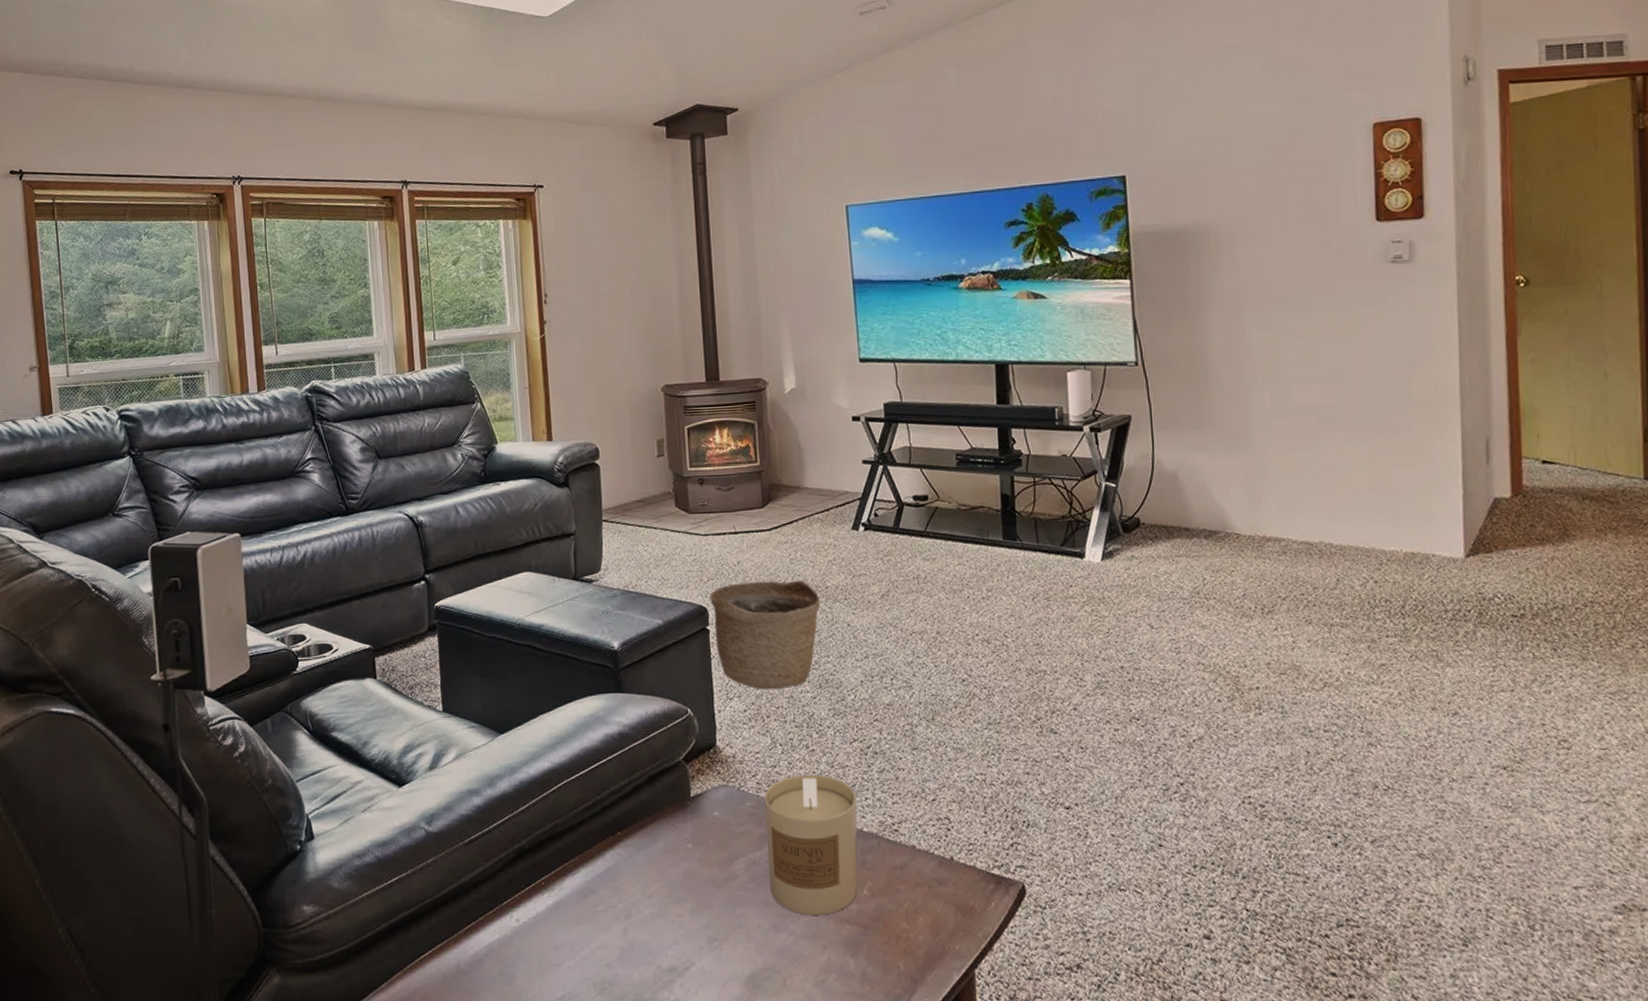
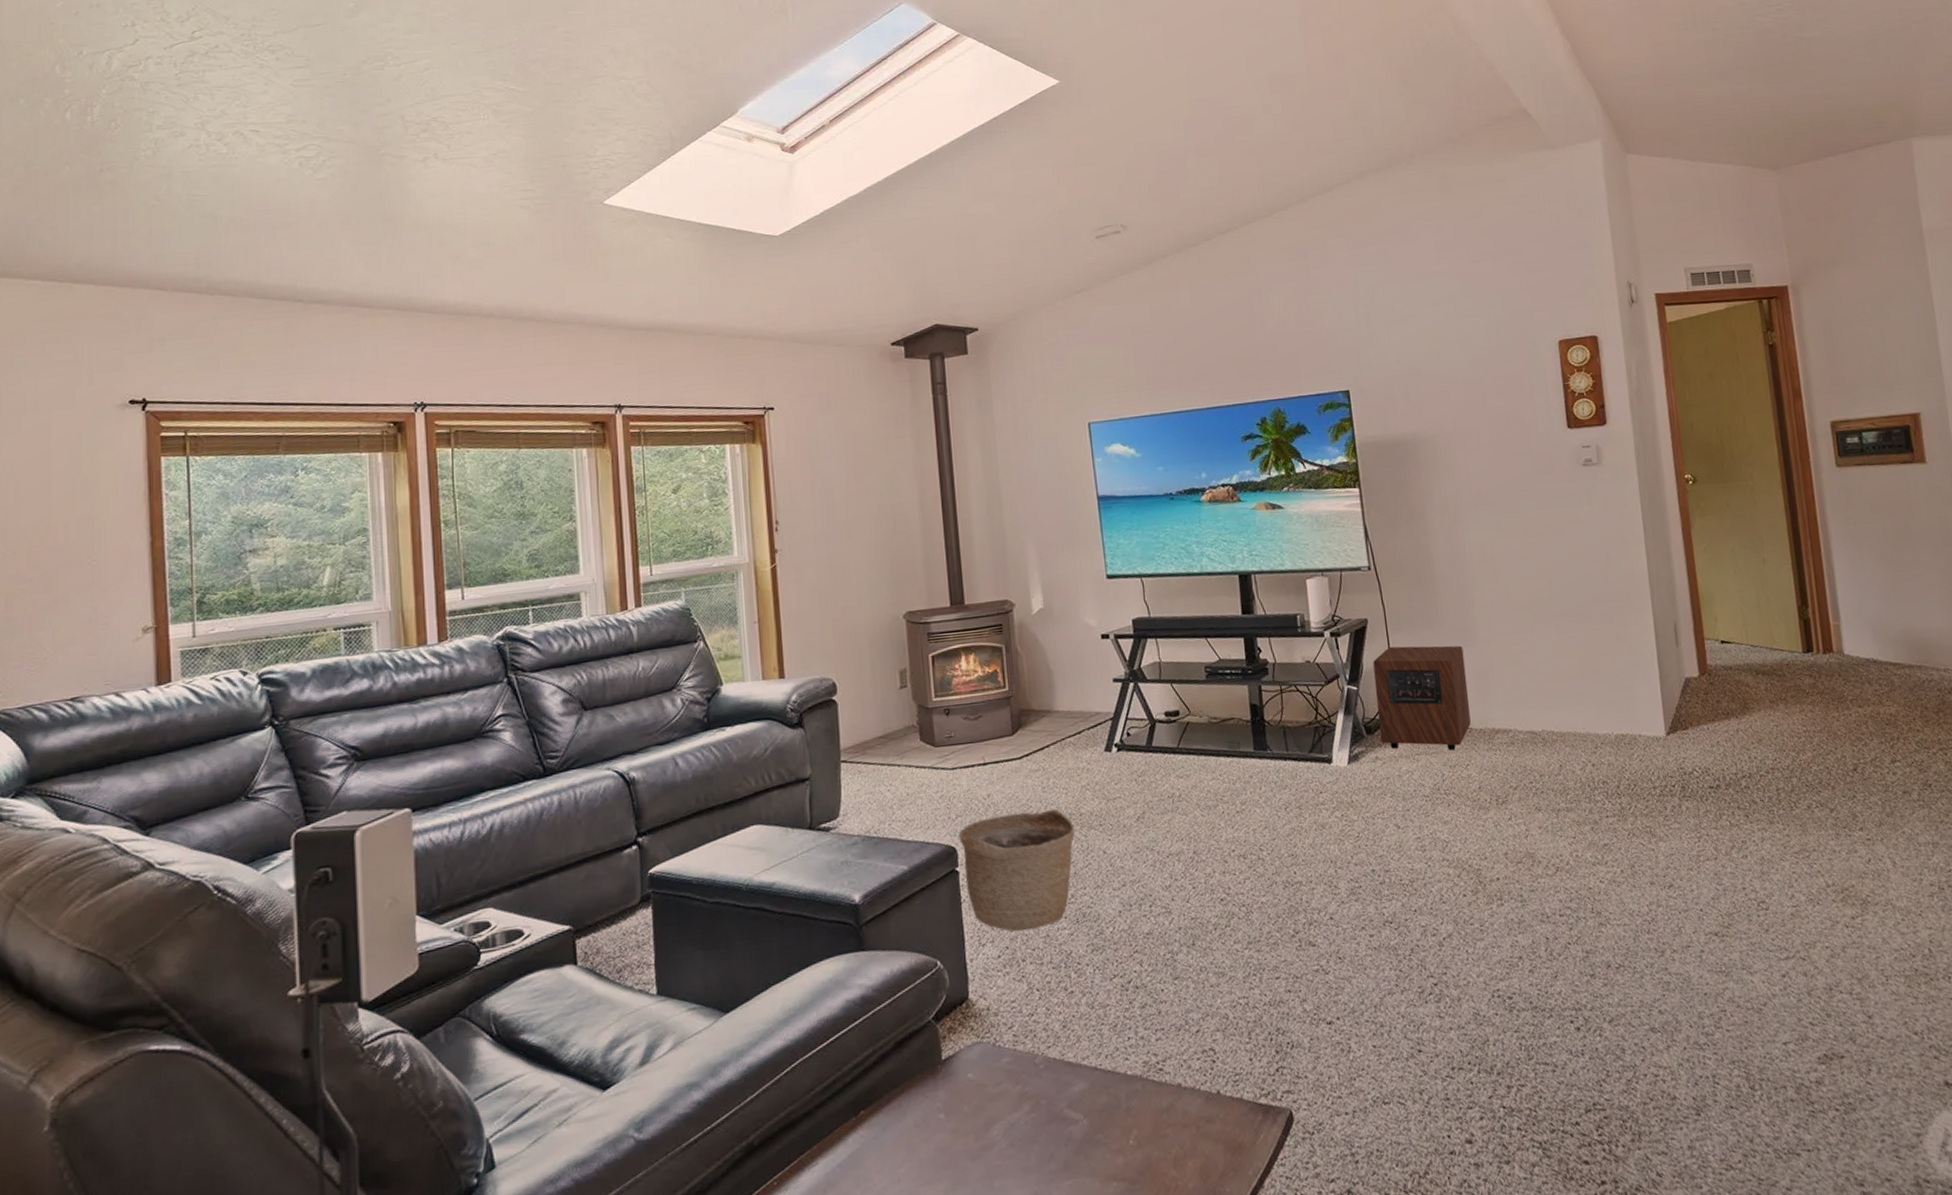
candle: present [764,775,858,915] -> none [1021,1018,1124,1178]
subwoofer: none [1135,445,1239,555] -> present [1373,645,1471,751]

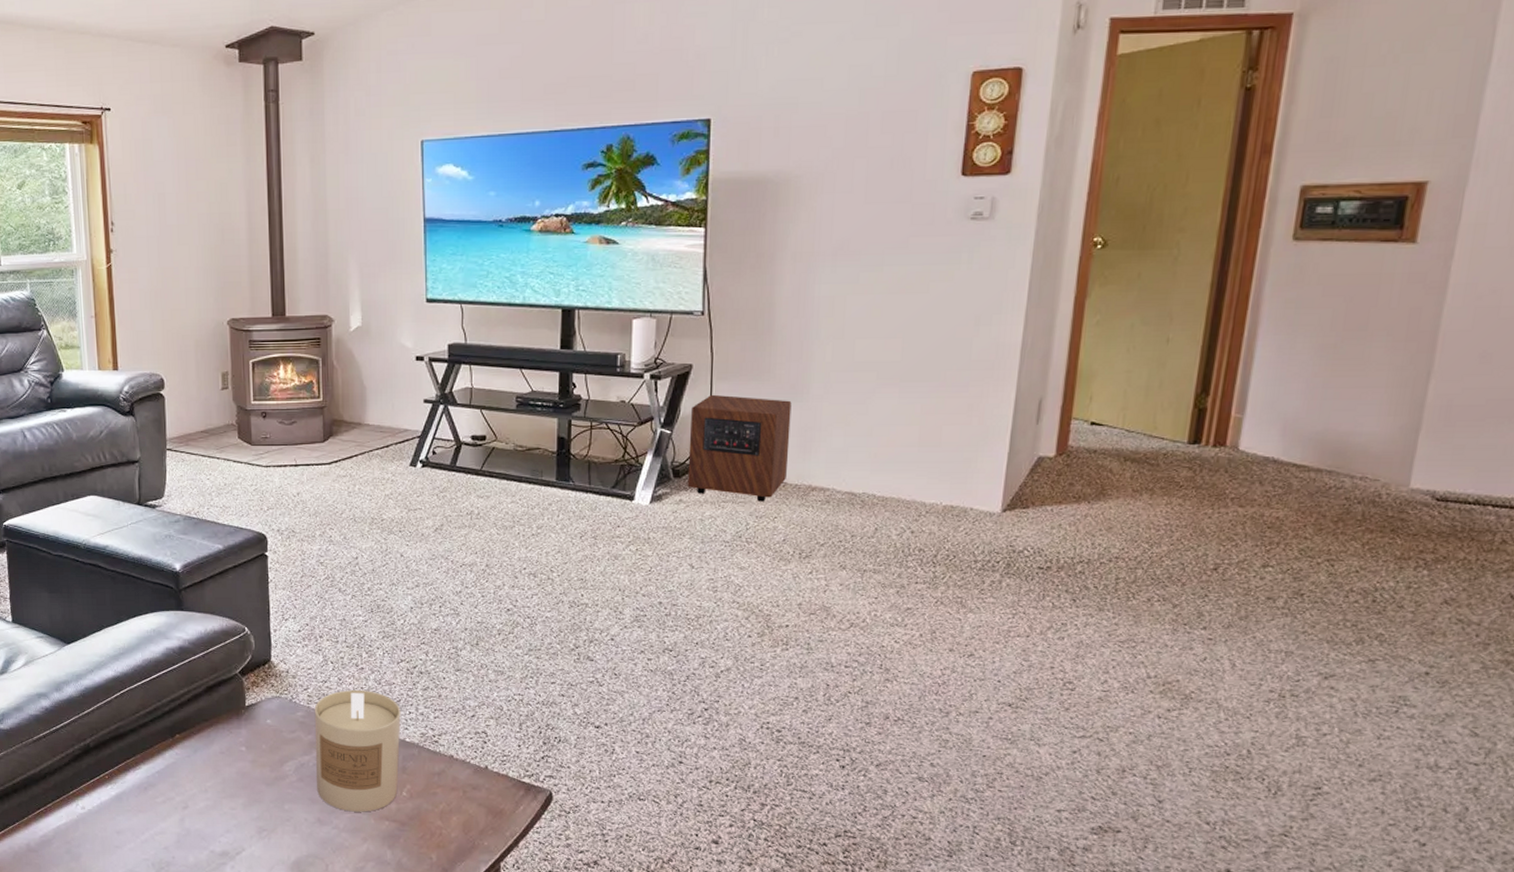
basket: present [959,808,1076,932] -> none [269,512,376,613]
candle: none [1021,1018,1124,1178] -> present [314,690,401,812]

